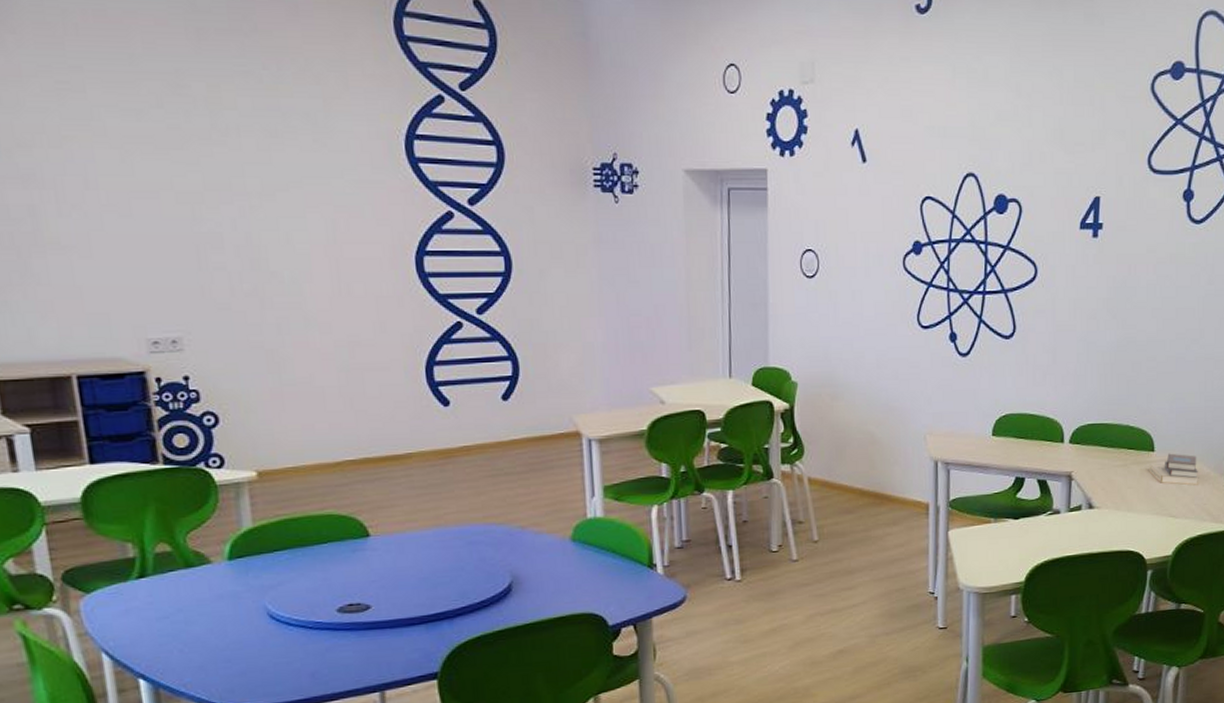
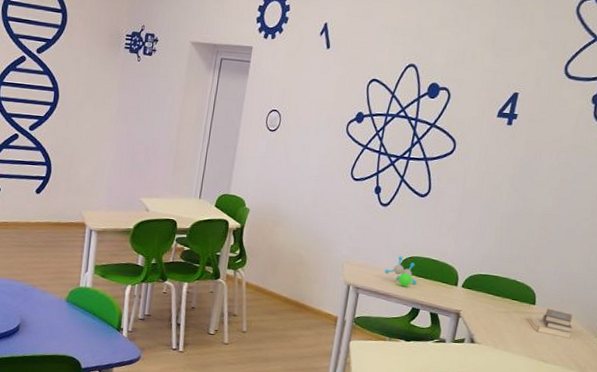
molecular model: none [976,415,1017,453] -> present [384,256,417,287]

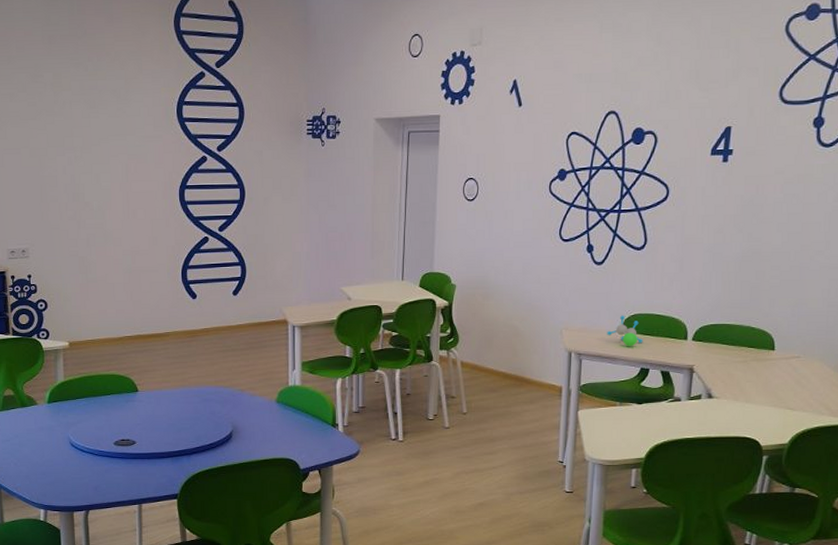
books: present [528,308,573,339] -> none [769,352,819,382]

